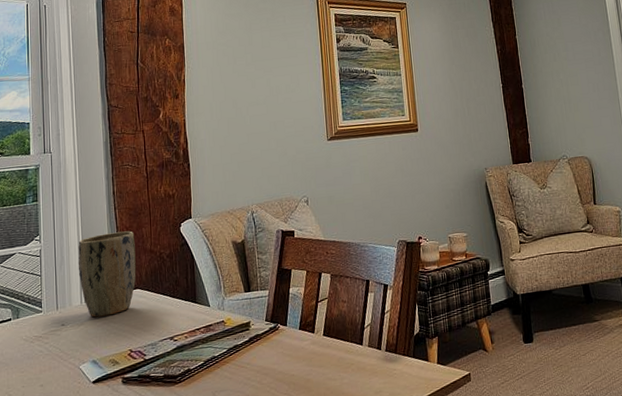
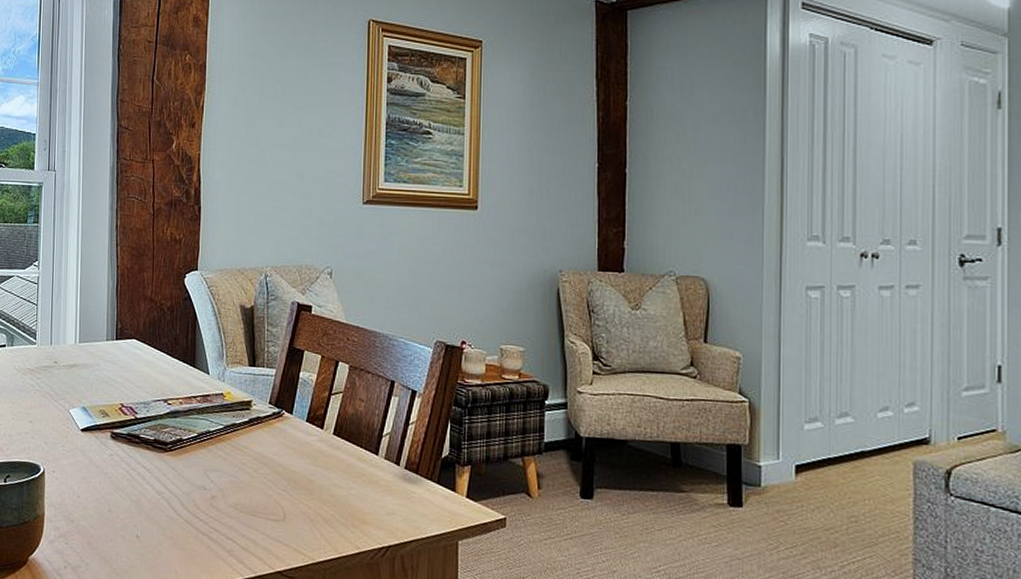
plant pot: present [78,231,136,317] -> none [75,271,135,362]

